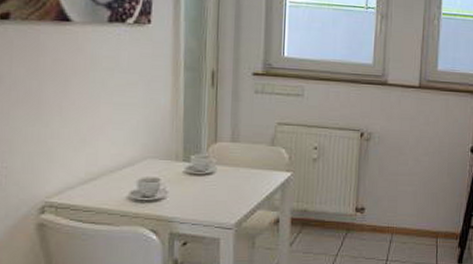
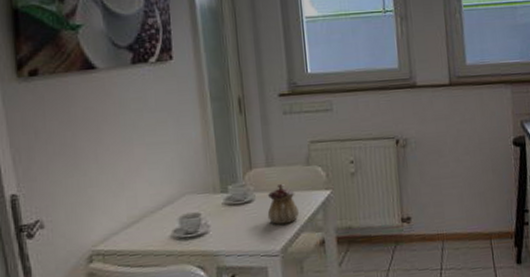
teapot: none [226,161,259,199] -> present [267,184,300,225]

